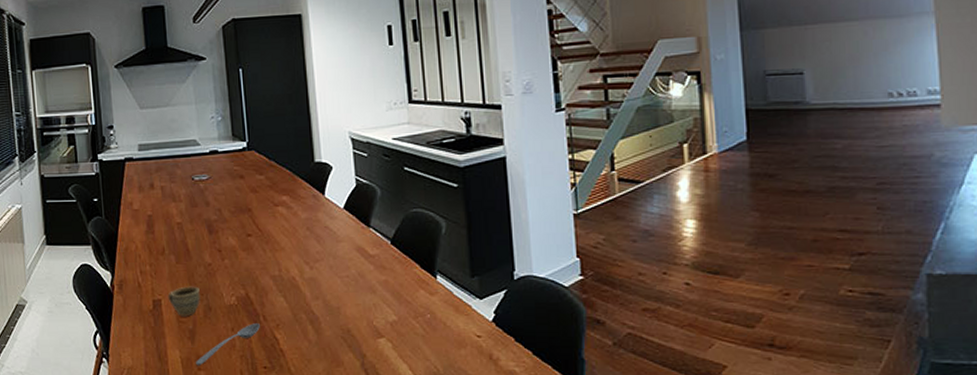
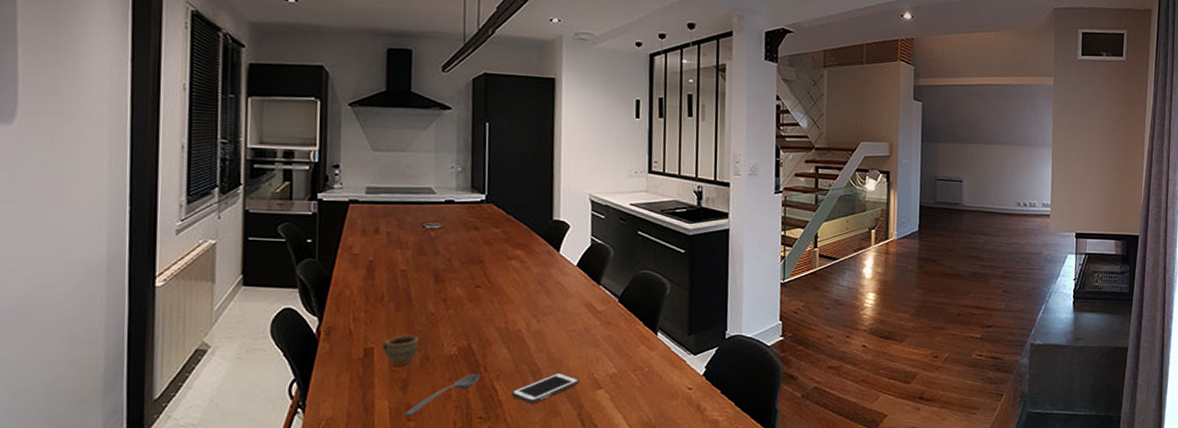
cell phone: none [293,320,359,353] -> present [512,372,579,404]

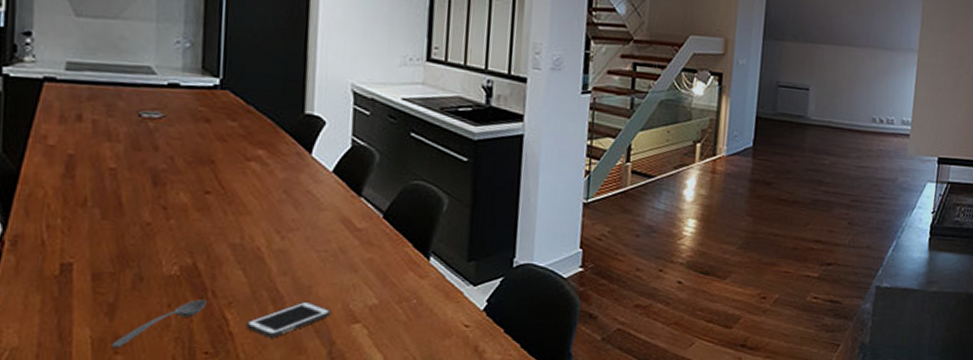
cup: present [381,335,419,366] -> none [82,248,130,287]

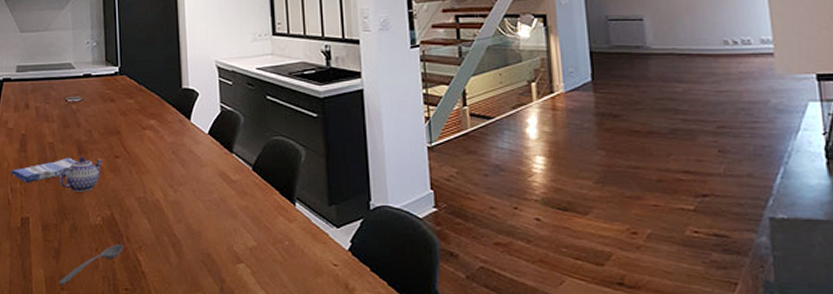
dish towel: none [48,189,149,219] -> present [11,157,77,183]
teapot: none [121,188,188,234] -> present [59,156,103,192]
cell phone: present [247,301,331,338] -> none [155,244,219,277]

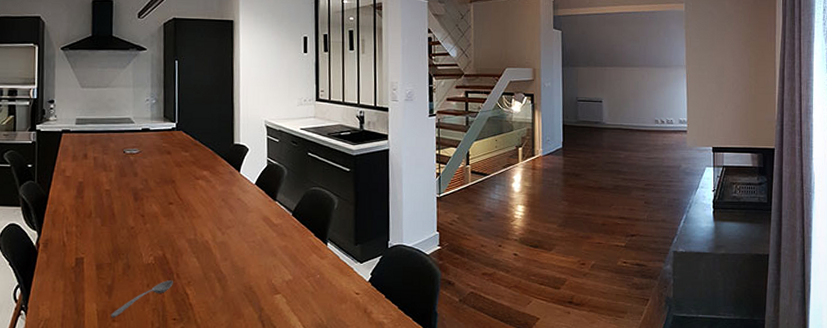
dish towel: present [11,157,77,183] -> none [67,203,132,227]
teapot: present [59,156,103,192] -> none [114,202,158,235]

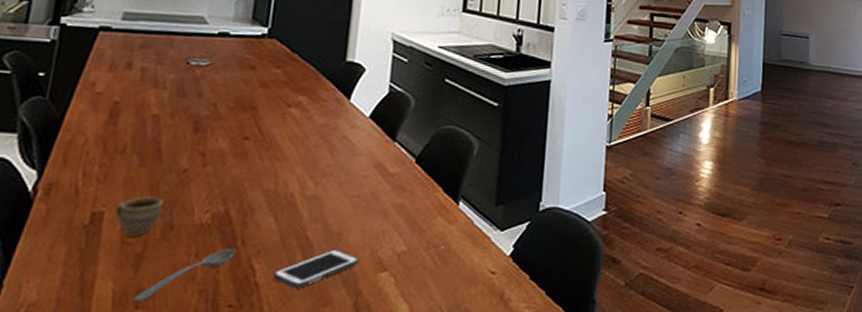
cup: none [90,246,121,274] -> present [114,196,164,237]
cell phone: none [201,279,259,307] -> present [273,249,359,289]

